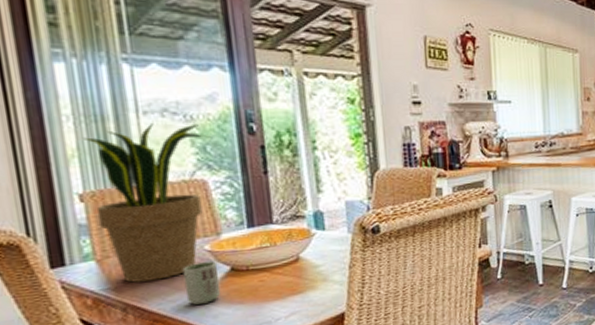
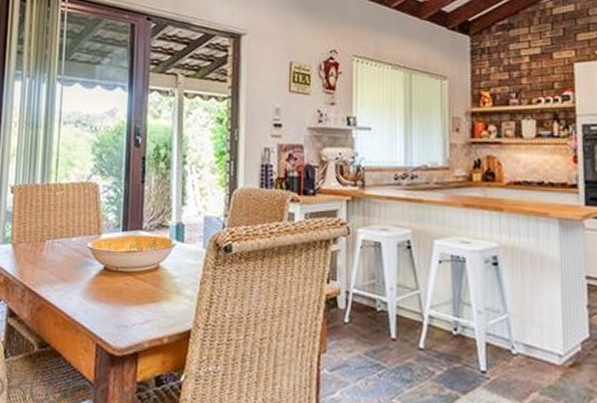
potted plant: present [83,122,203,283] -> none [20,131,100,269]
cup: present [182,261,221,305] -> none [67,258,95,297]

